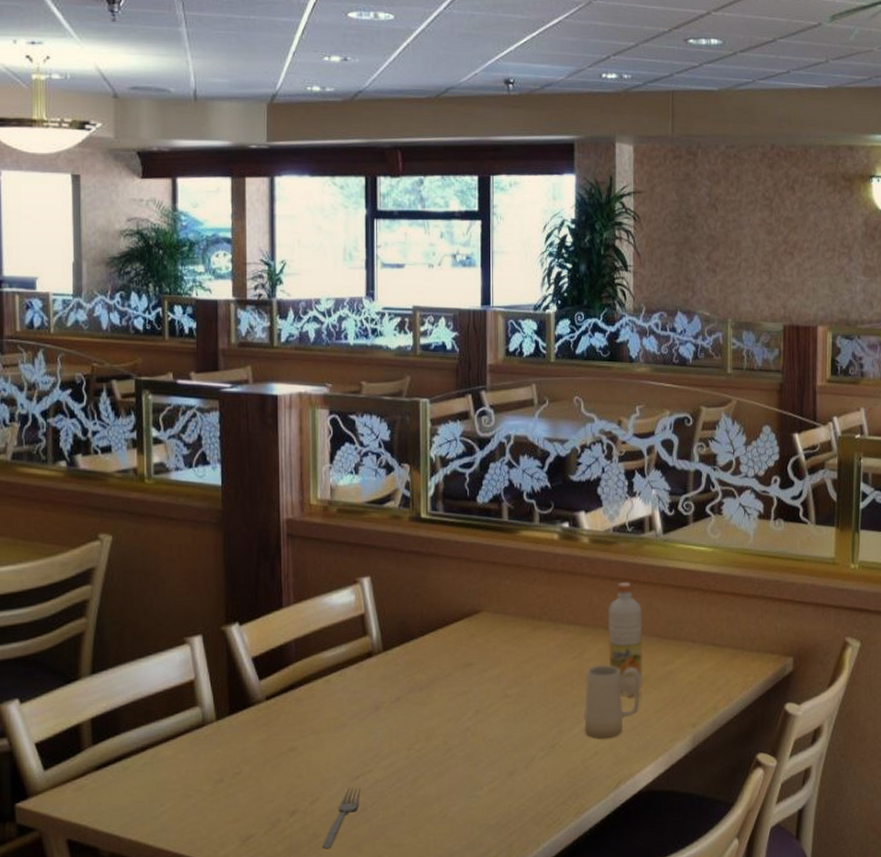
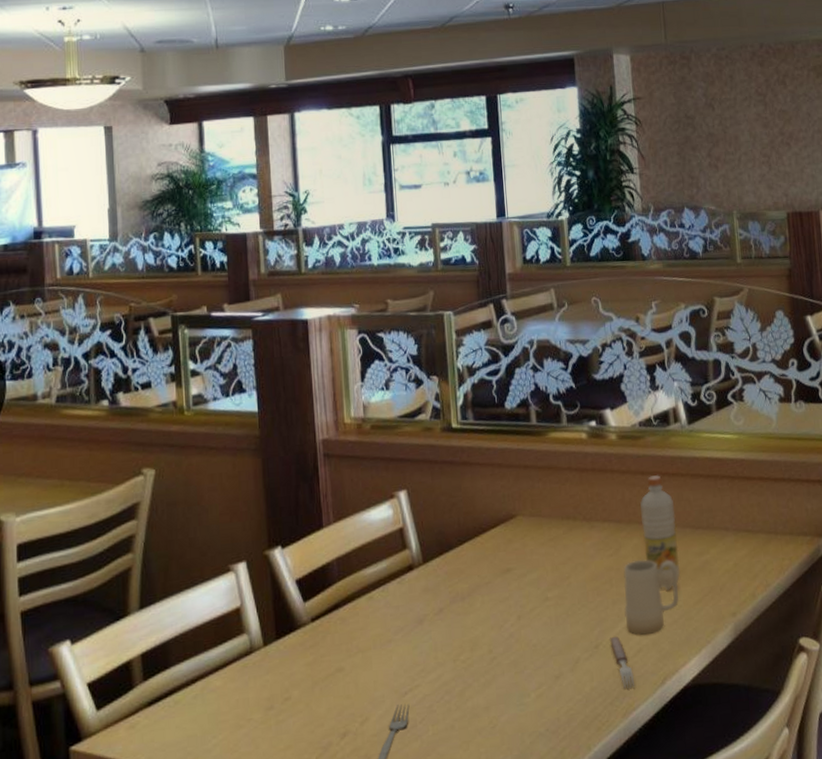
fork: none [567,737,588,789] -> present [610,636,634,689]

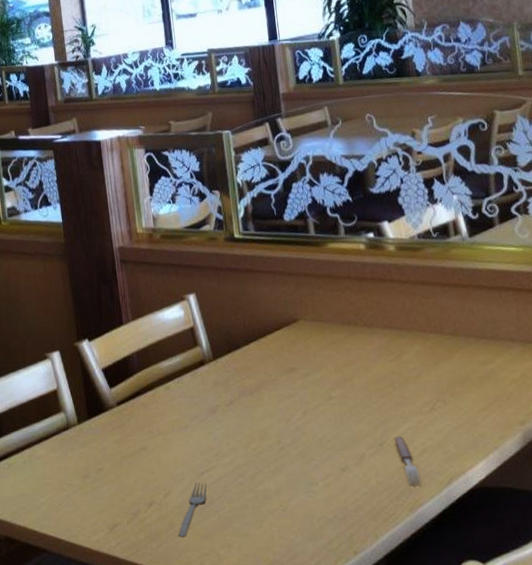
beer mug: present [623,559,679,635] -> none [406,365,464,437]
beverage bottle: present [640,475,681,592] -> none [421,286,465,397]

